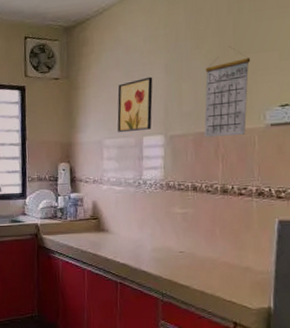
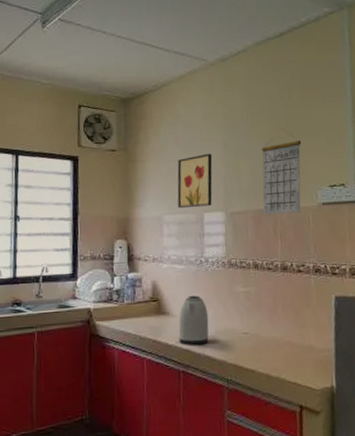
kettle: none [116,215,146,261] -> present [178,296,209,346]

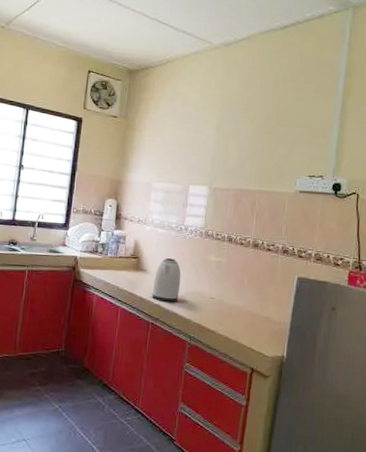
wall art: present [177,153,213,209] -> none [166,130,205,179]
calendar: present [261,128,302,215] -> none [243,117,289,196]

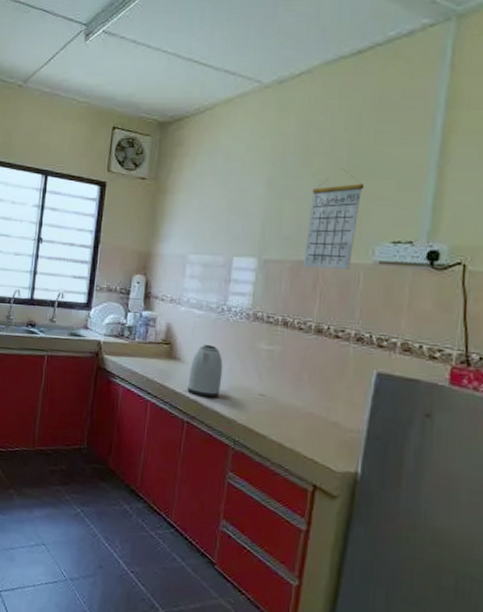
calendar: none [243,117,289,196] -> present [302,168,365,269]

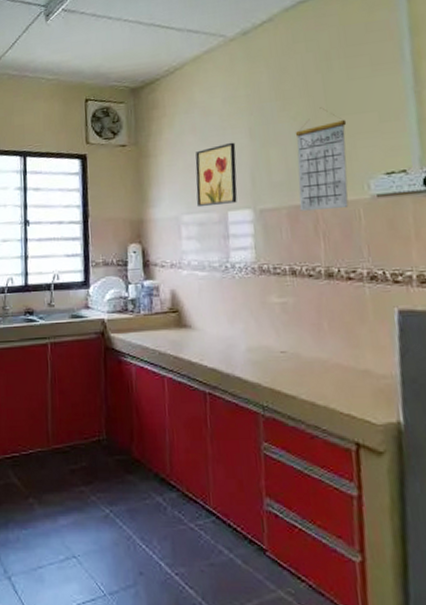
kettle: present [187,345,223,399] -> none [202,307,239,365]
wall art: none [204,190,252,250] -> present [195,142,237,208]

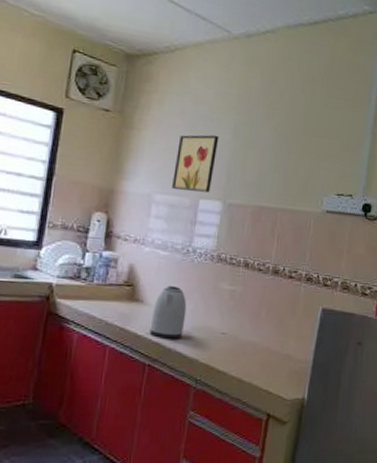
kettle: none [202,307,239,365] -> present [149,286,187,340]
calendar: present [295,107,349,211] -> none [263,124,317,216]

